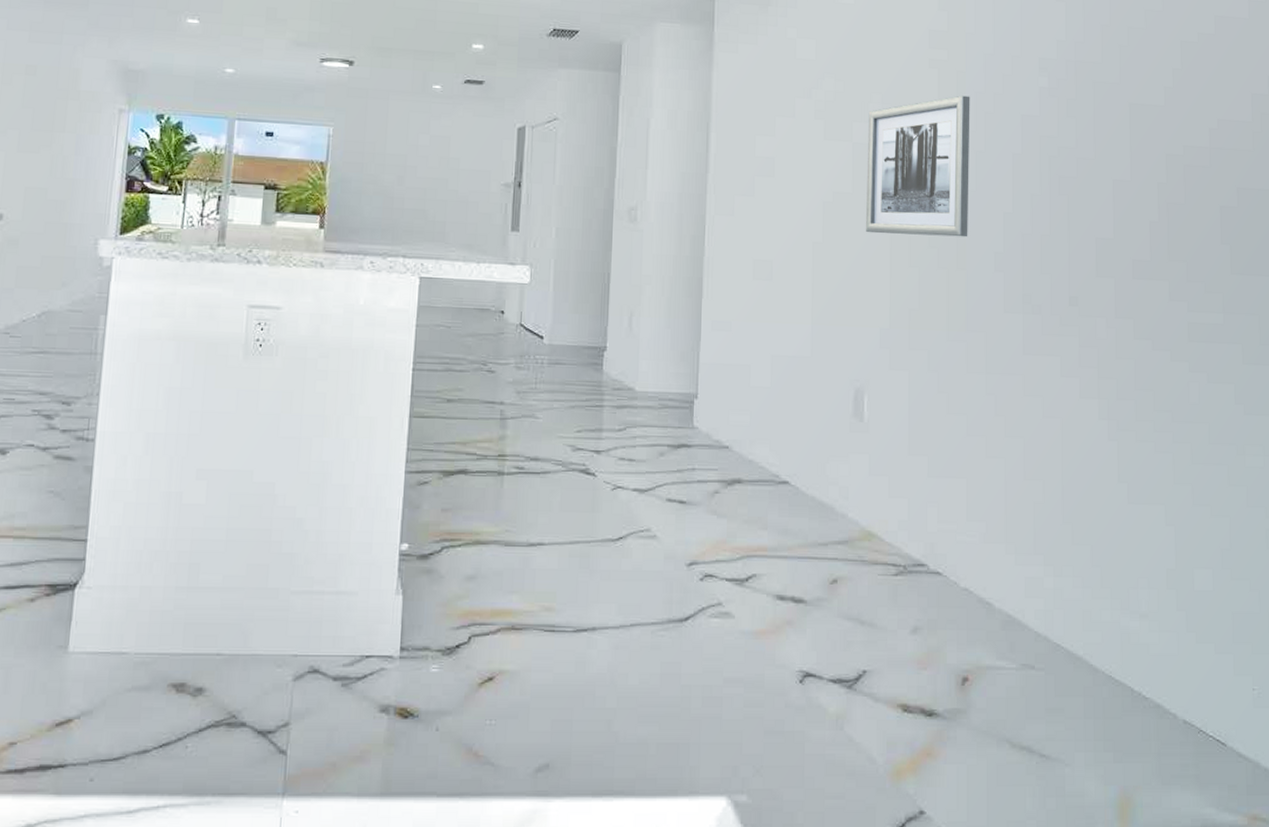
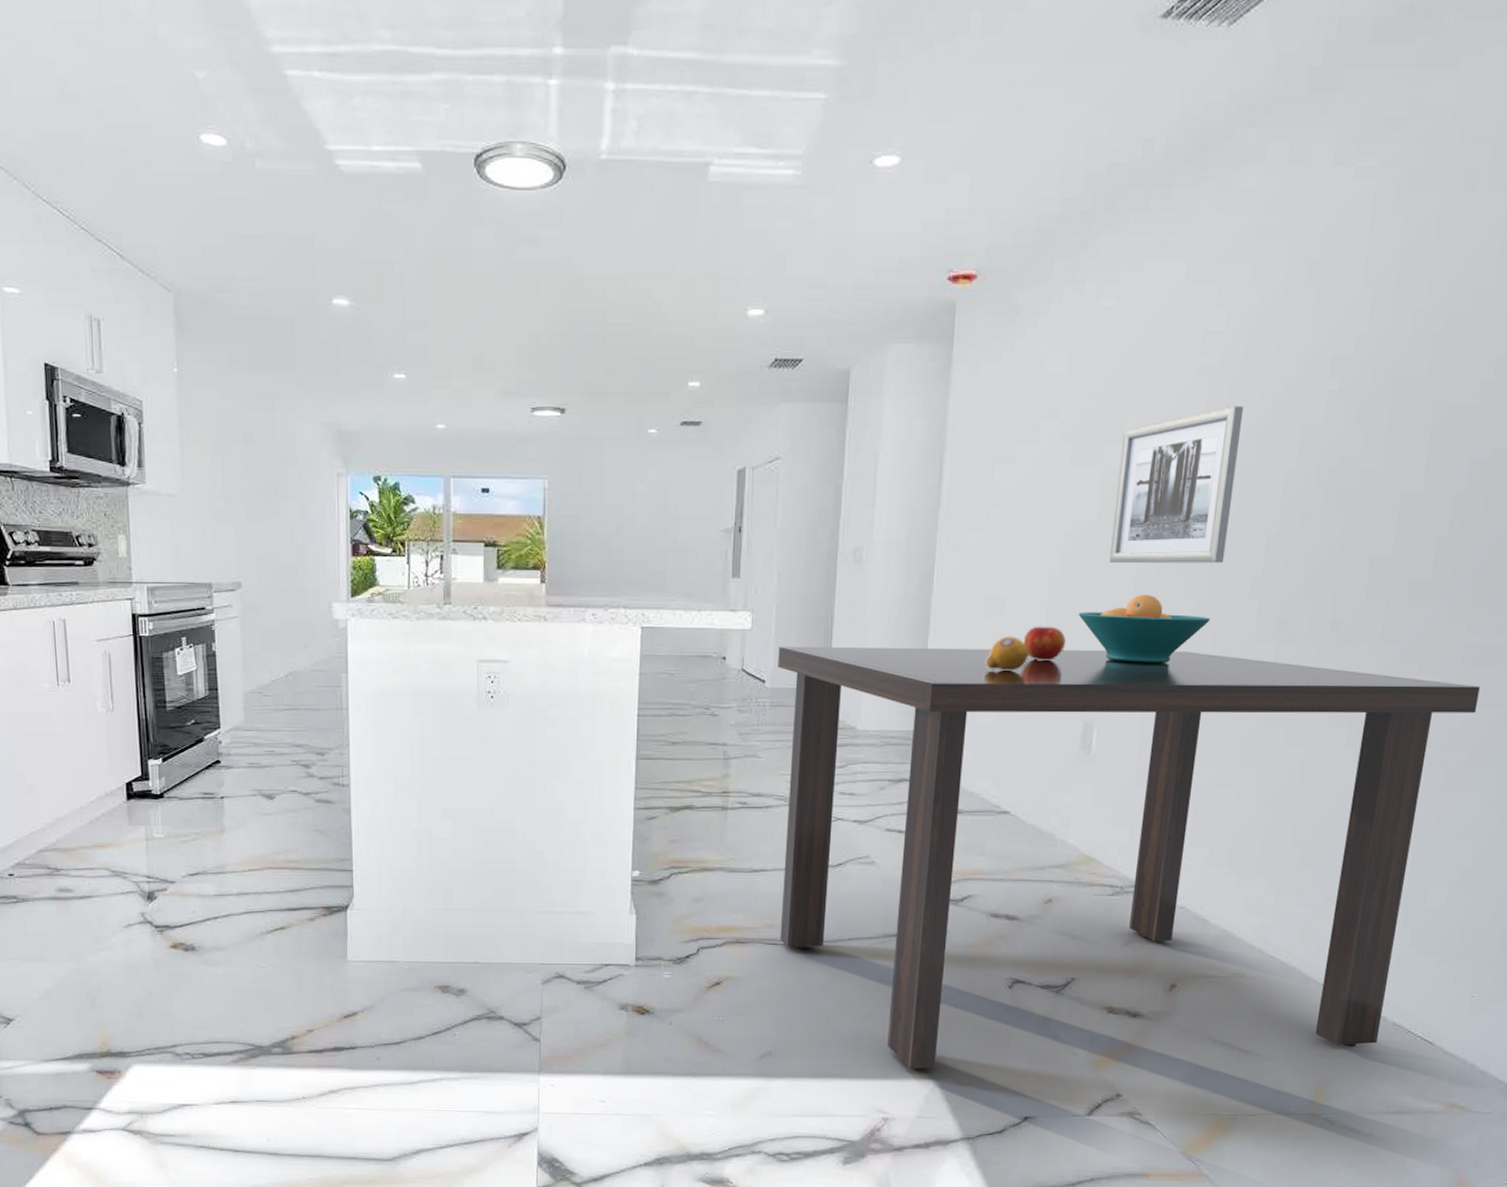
dining table: none [556,302,1208,783] -> present [778,647,1480,1069]
lemon: none [758,299,798,336] -> present [986,636,1029,672]
apple: none [792,290,831,326] -> present [1023,626,1066,662]
fruit bowl: none [841,263,962,332] -> present [1078,594,1211,664]

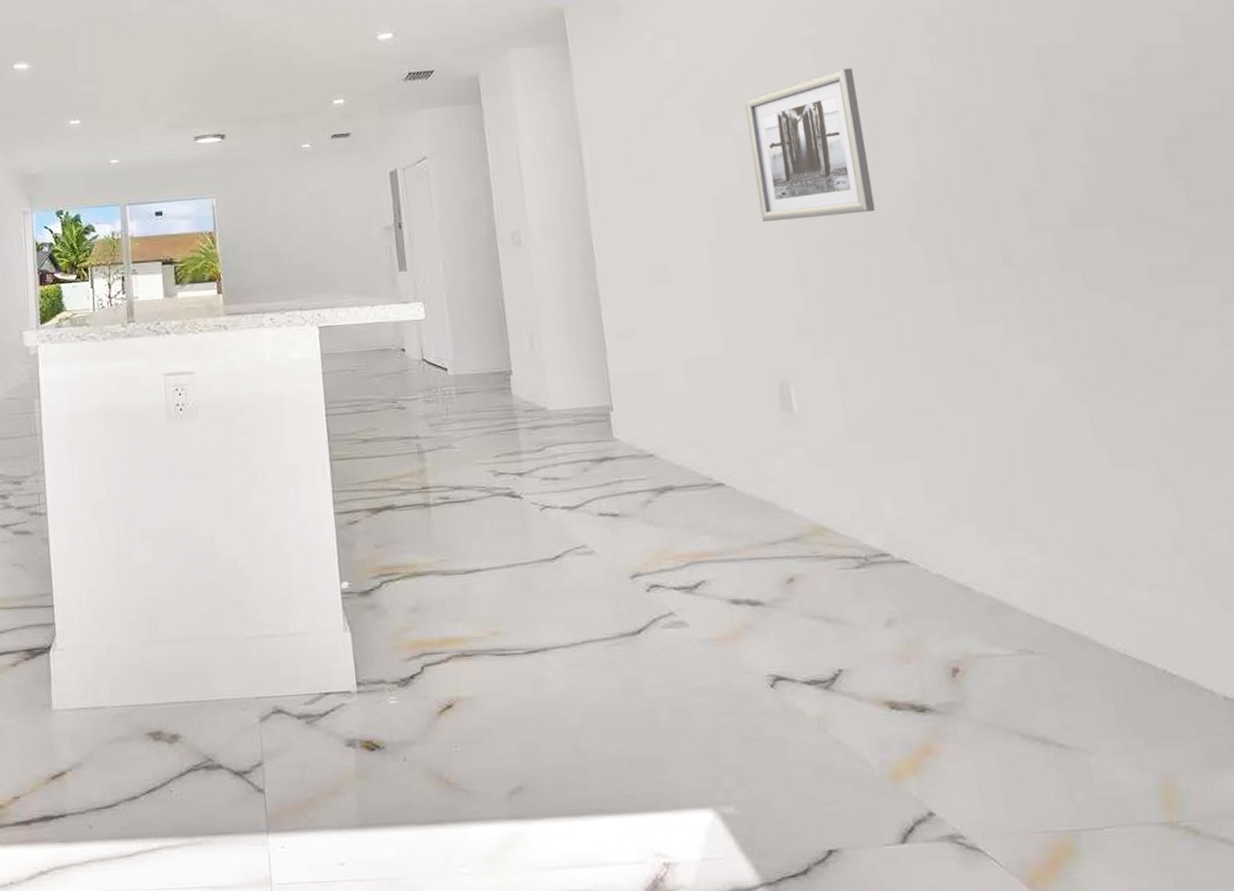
dining table: present [778,647,1480,1069] -> none [455,300,1215,797]
lemon: present [986,636,1029,672] -> none [663,301,706,338]
apple: present [1023,626,1066,662] -> none [696,288,740,324]
fruit bowl: present [1078,594,1211,664] -> none [744,248,879,317]

